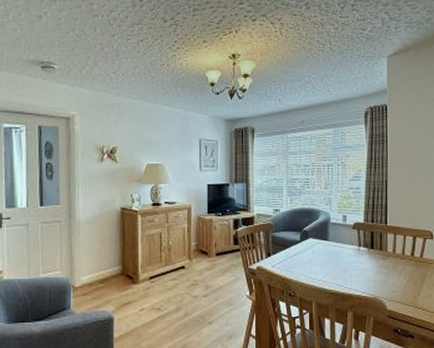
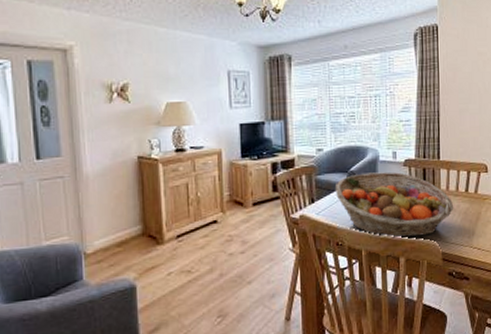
fruit basket: none [289,233,400,293] -> present [334,172,454,238]

